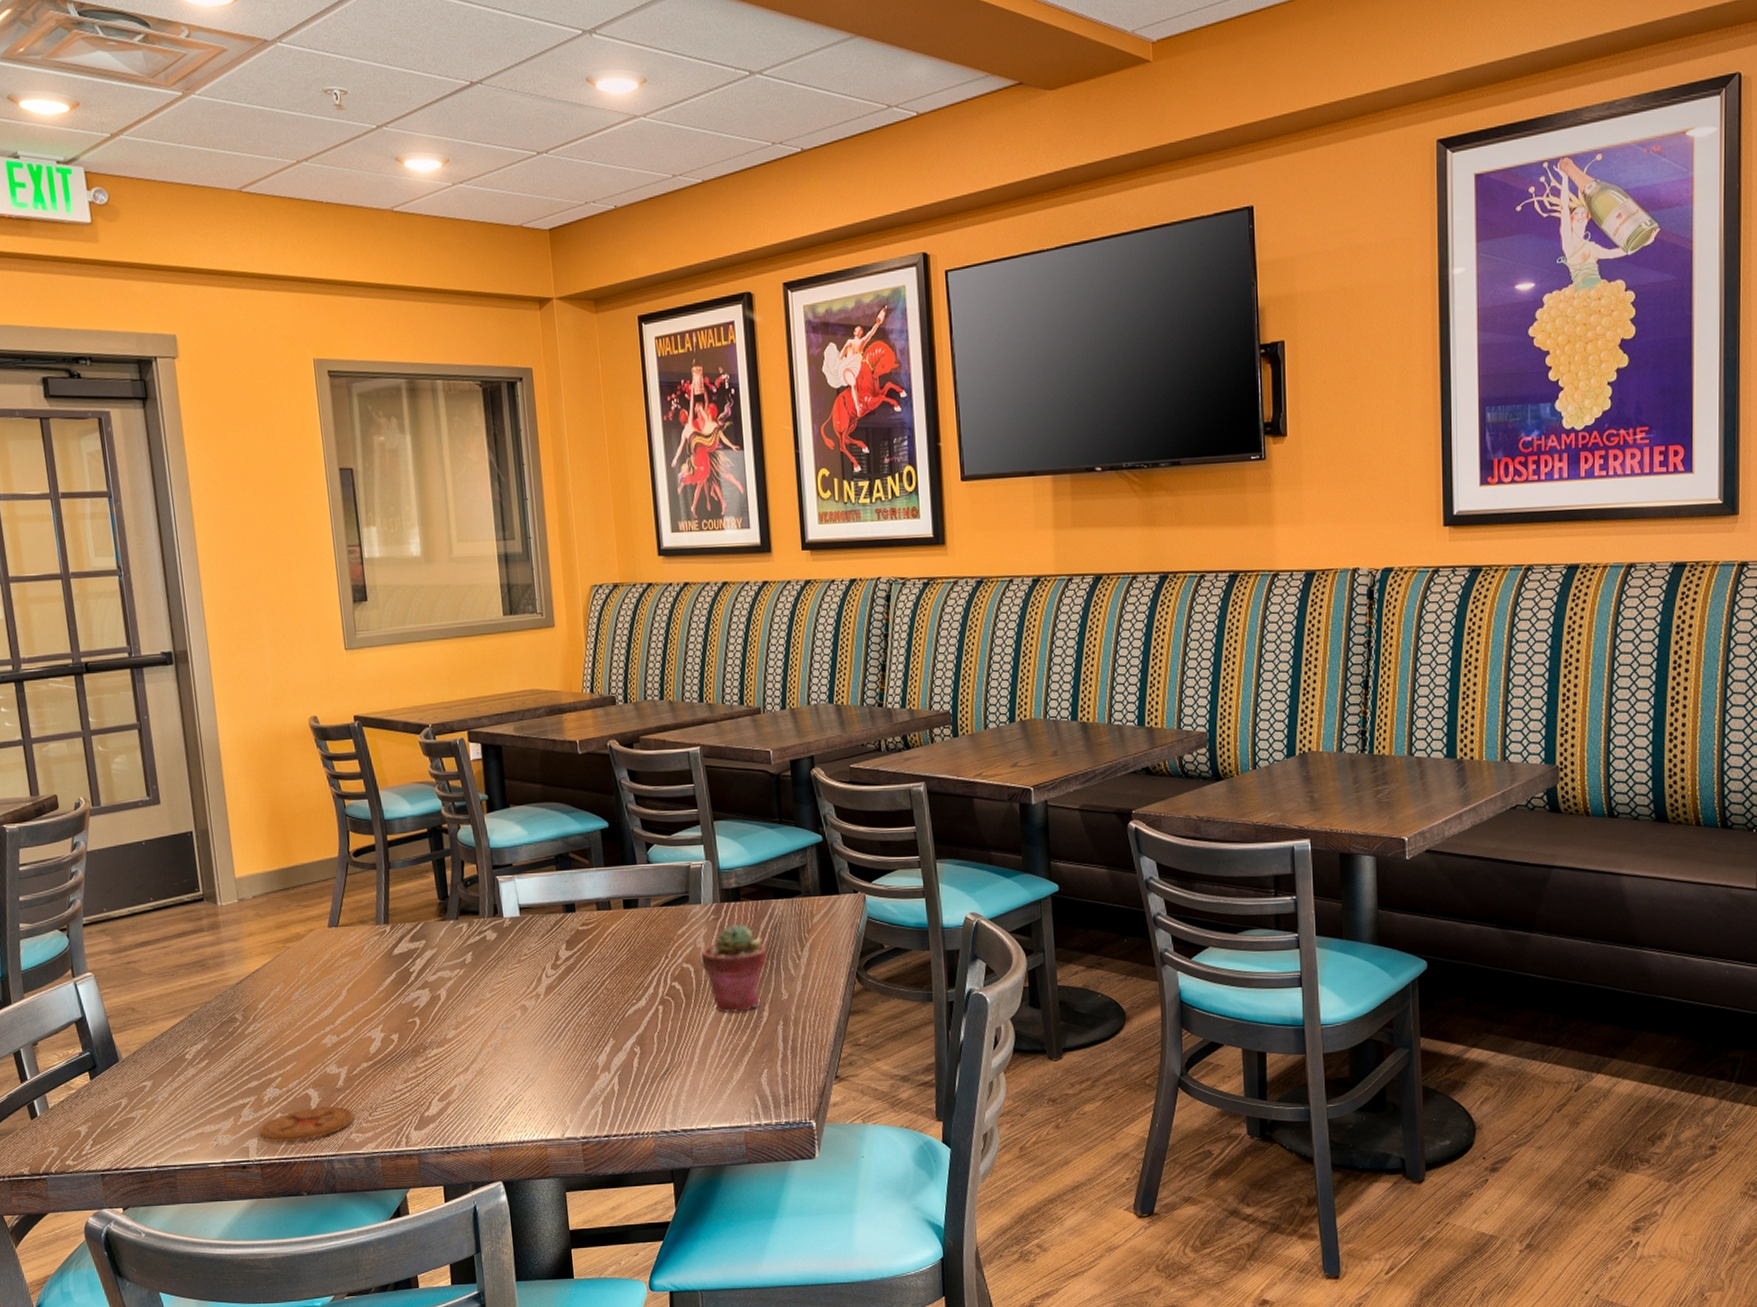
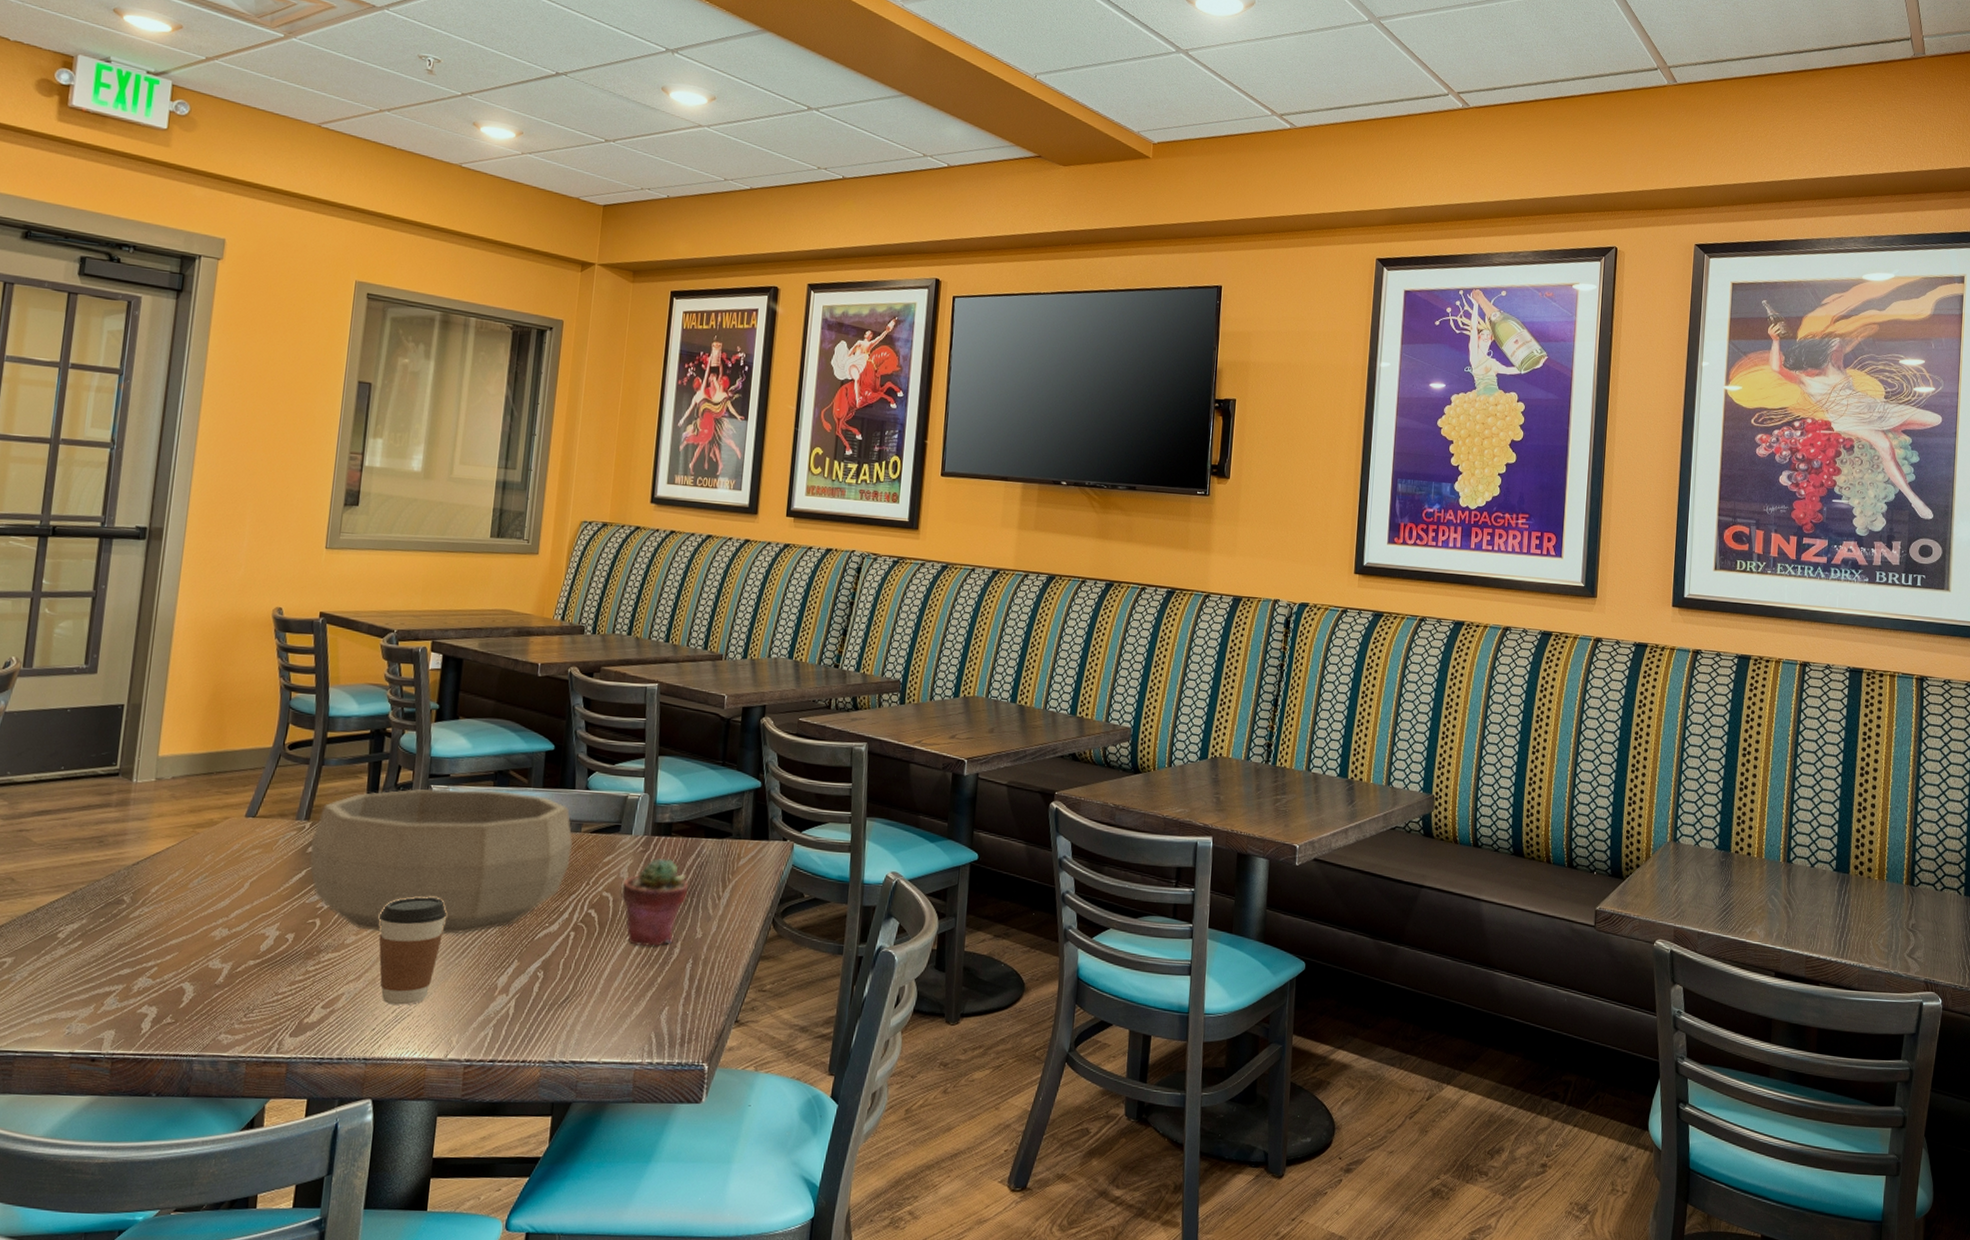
coaster: present [258,1105,355,1143] -> none [118,1001,228,1038]
decorative bowl: none [394,874,645,1024] -> present [309,788,573,935]
coffee cup: none [474,986,537,1092] -> present [378,897,446,1005]

